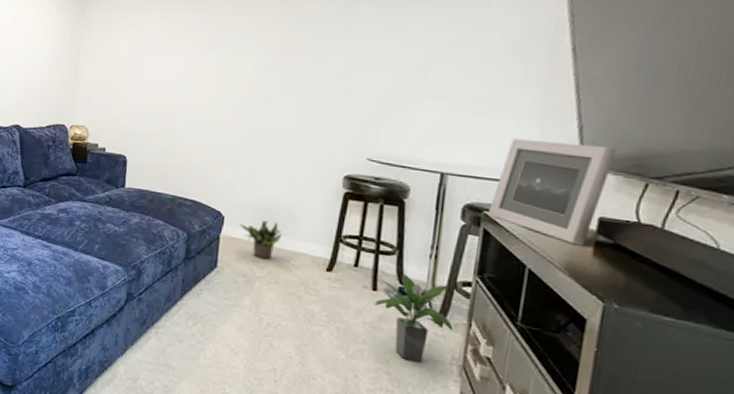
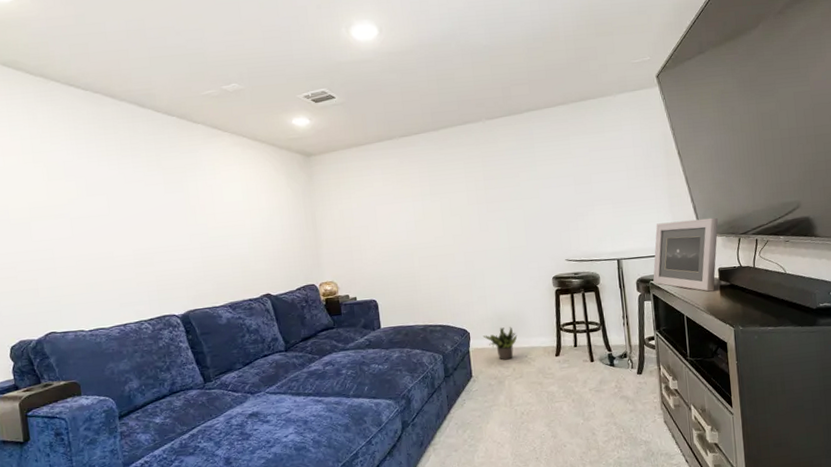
potted plant: present [375,273,453,363] -> none [595,342,649,410]

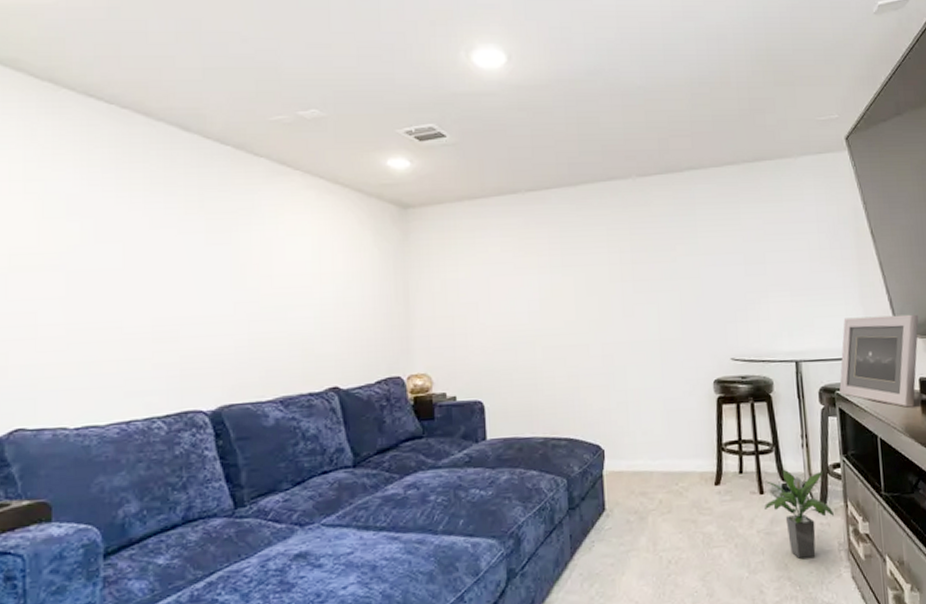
potted plant: present [482,327,518,360] -> none [621,444,667,489]
potted plant: none [595,342,649,410] -> present [765,469,834,560]

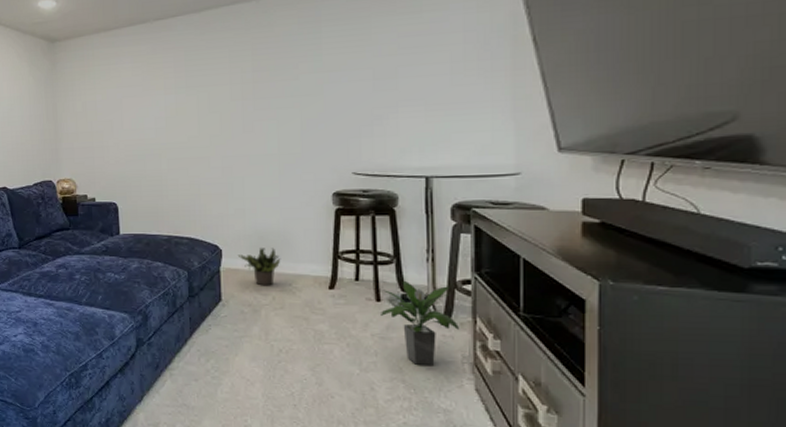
potted plant: none [621,444,667,489] -> present [237,248,281,286]
picture frame: present [839,314,919,407] -> none [477,129,590,229]

